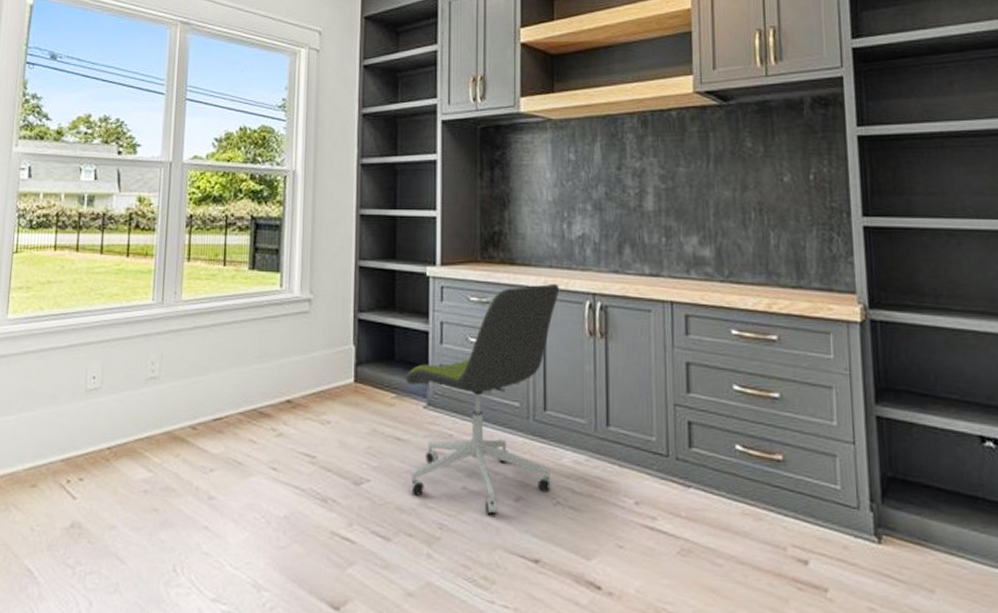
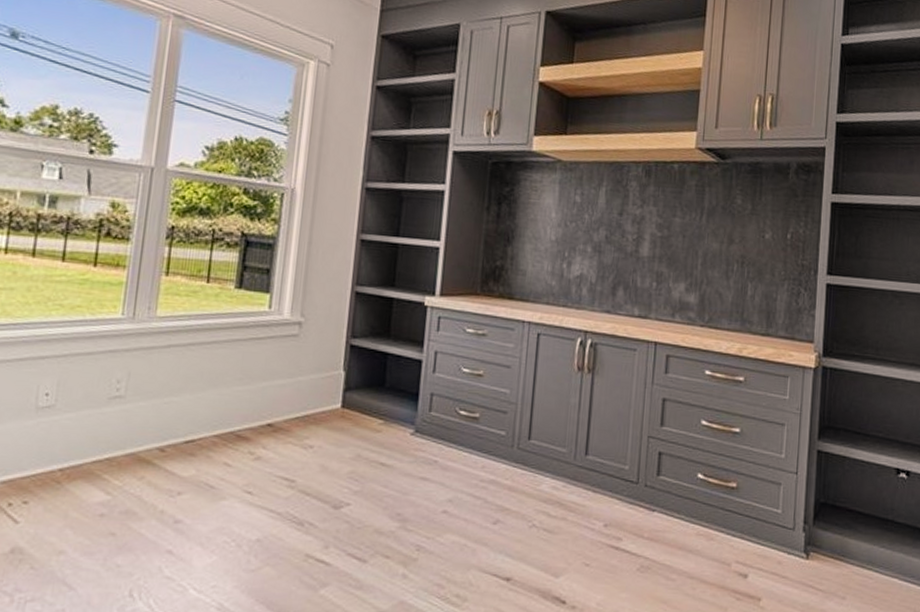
office chair: present [406,283,560,516] -> none [389,319,554,538]

